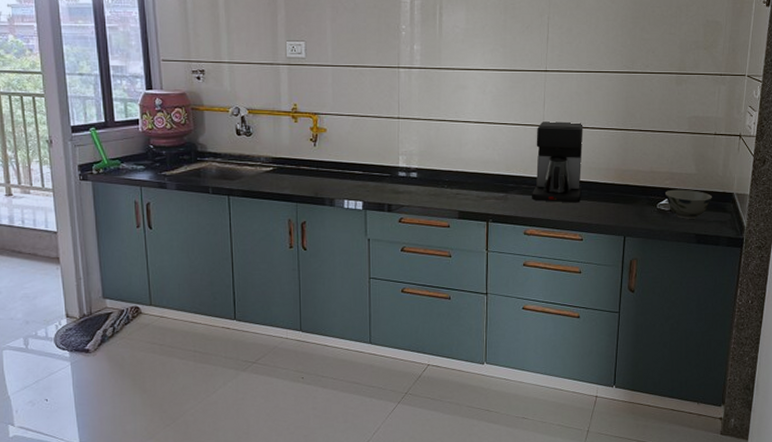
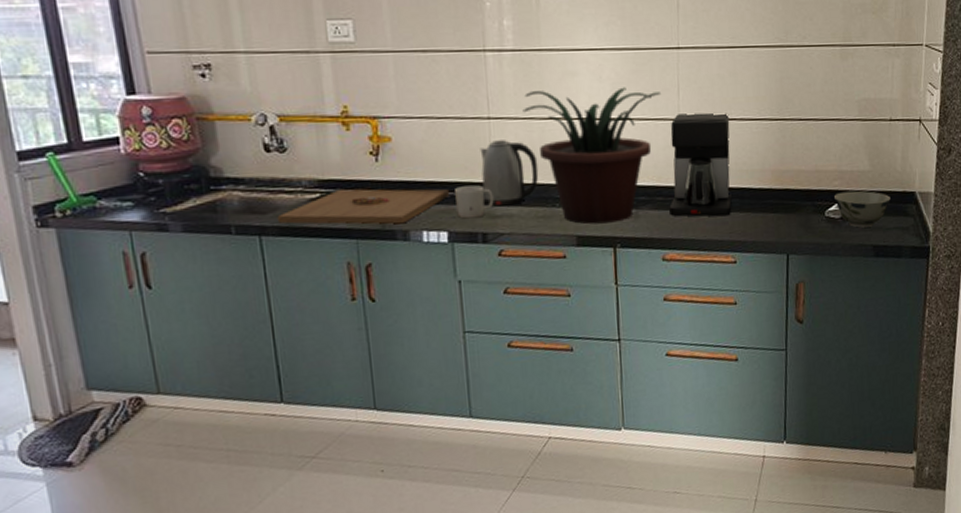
platter: none [241,165,366,194] -> present [277,188,450,225]
mug: none [370,168,398,193] -> present [455,185,494,219]
kettle: none [390,135,433,185] -> present [480,140,539,207]
potted plant: none [424,99,531,203] -> present [522,87,662,224]

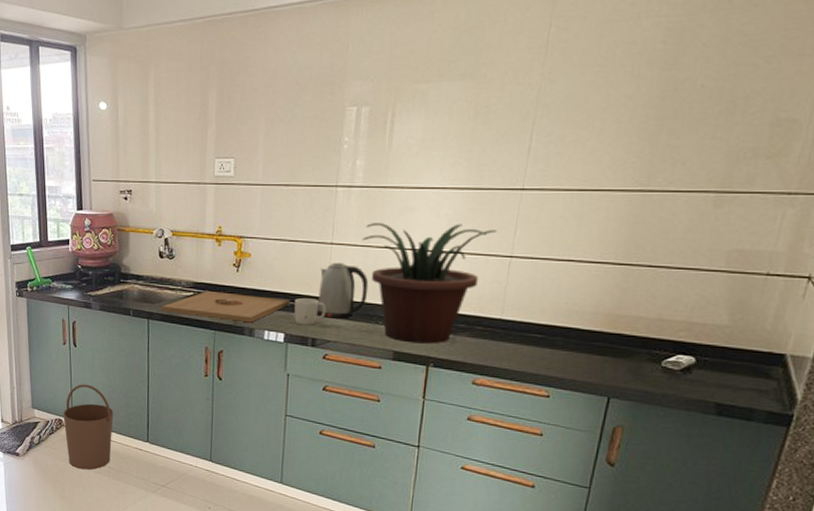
bucket: none [142,339,228,463] -> present [63,384,114,470]
coffee maker: present [669,112,732,217] -> none [487,252,567,352]
bowl: present [834,190,891,228] -> none [676,344,750,384]

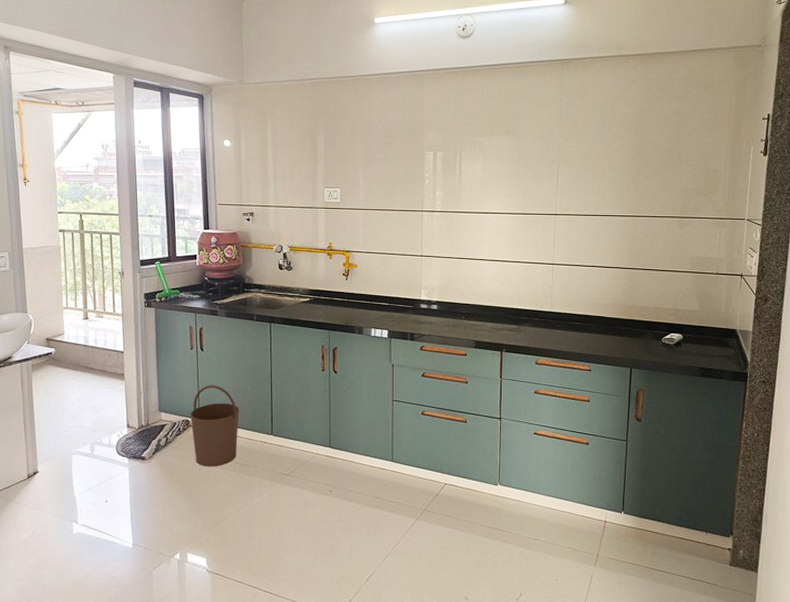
platter: present [161,290,291,323] -> none [282,296,392,323]
mug: present [294,298,326,325] -> none [395,301,420,323]
kettle: present [317,263,369,319] -> none [414,271,452,316]
potted plant: present [362,223,498,344] -> none [444,240,542,334]

